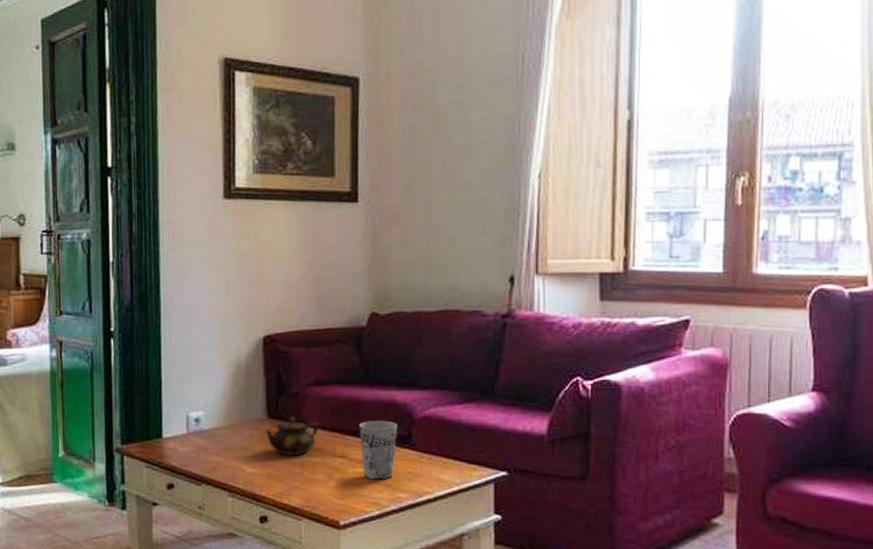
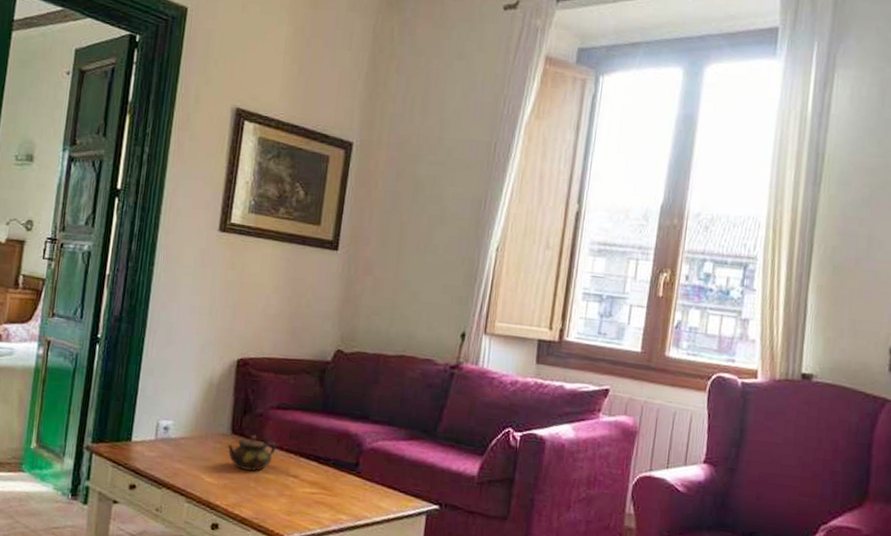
cup: present [359,420,398,481] -> none [311,446,348,502]

